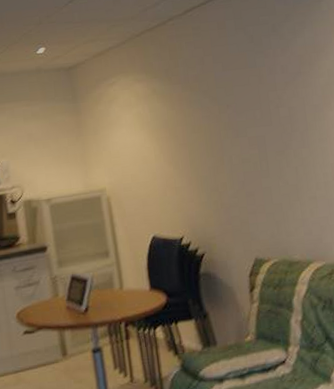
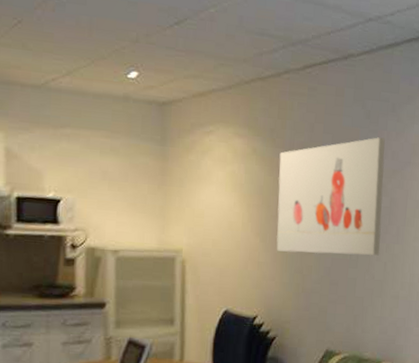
wall art: none [177,56,289,175] -> present [276,137,385,256]

